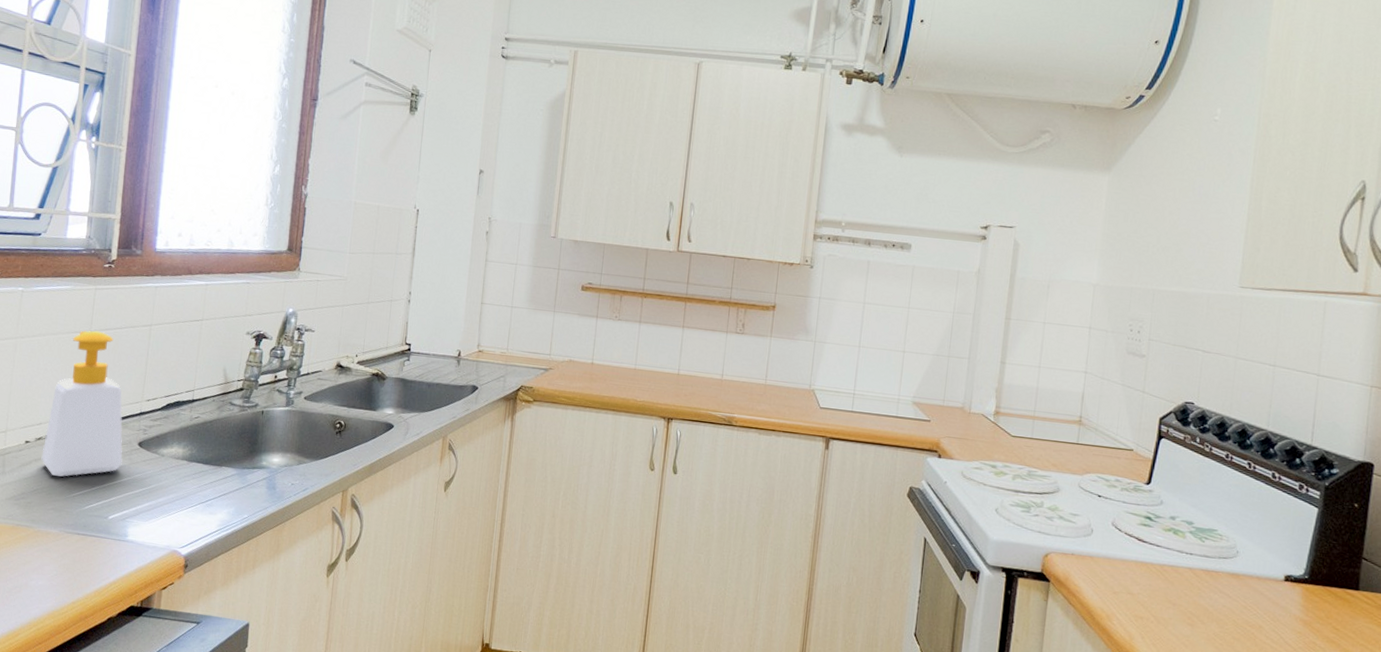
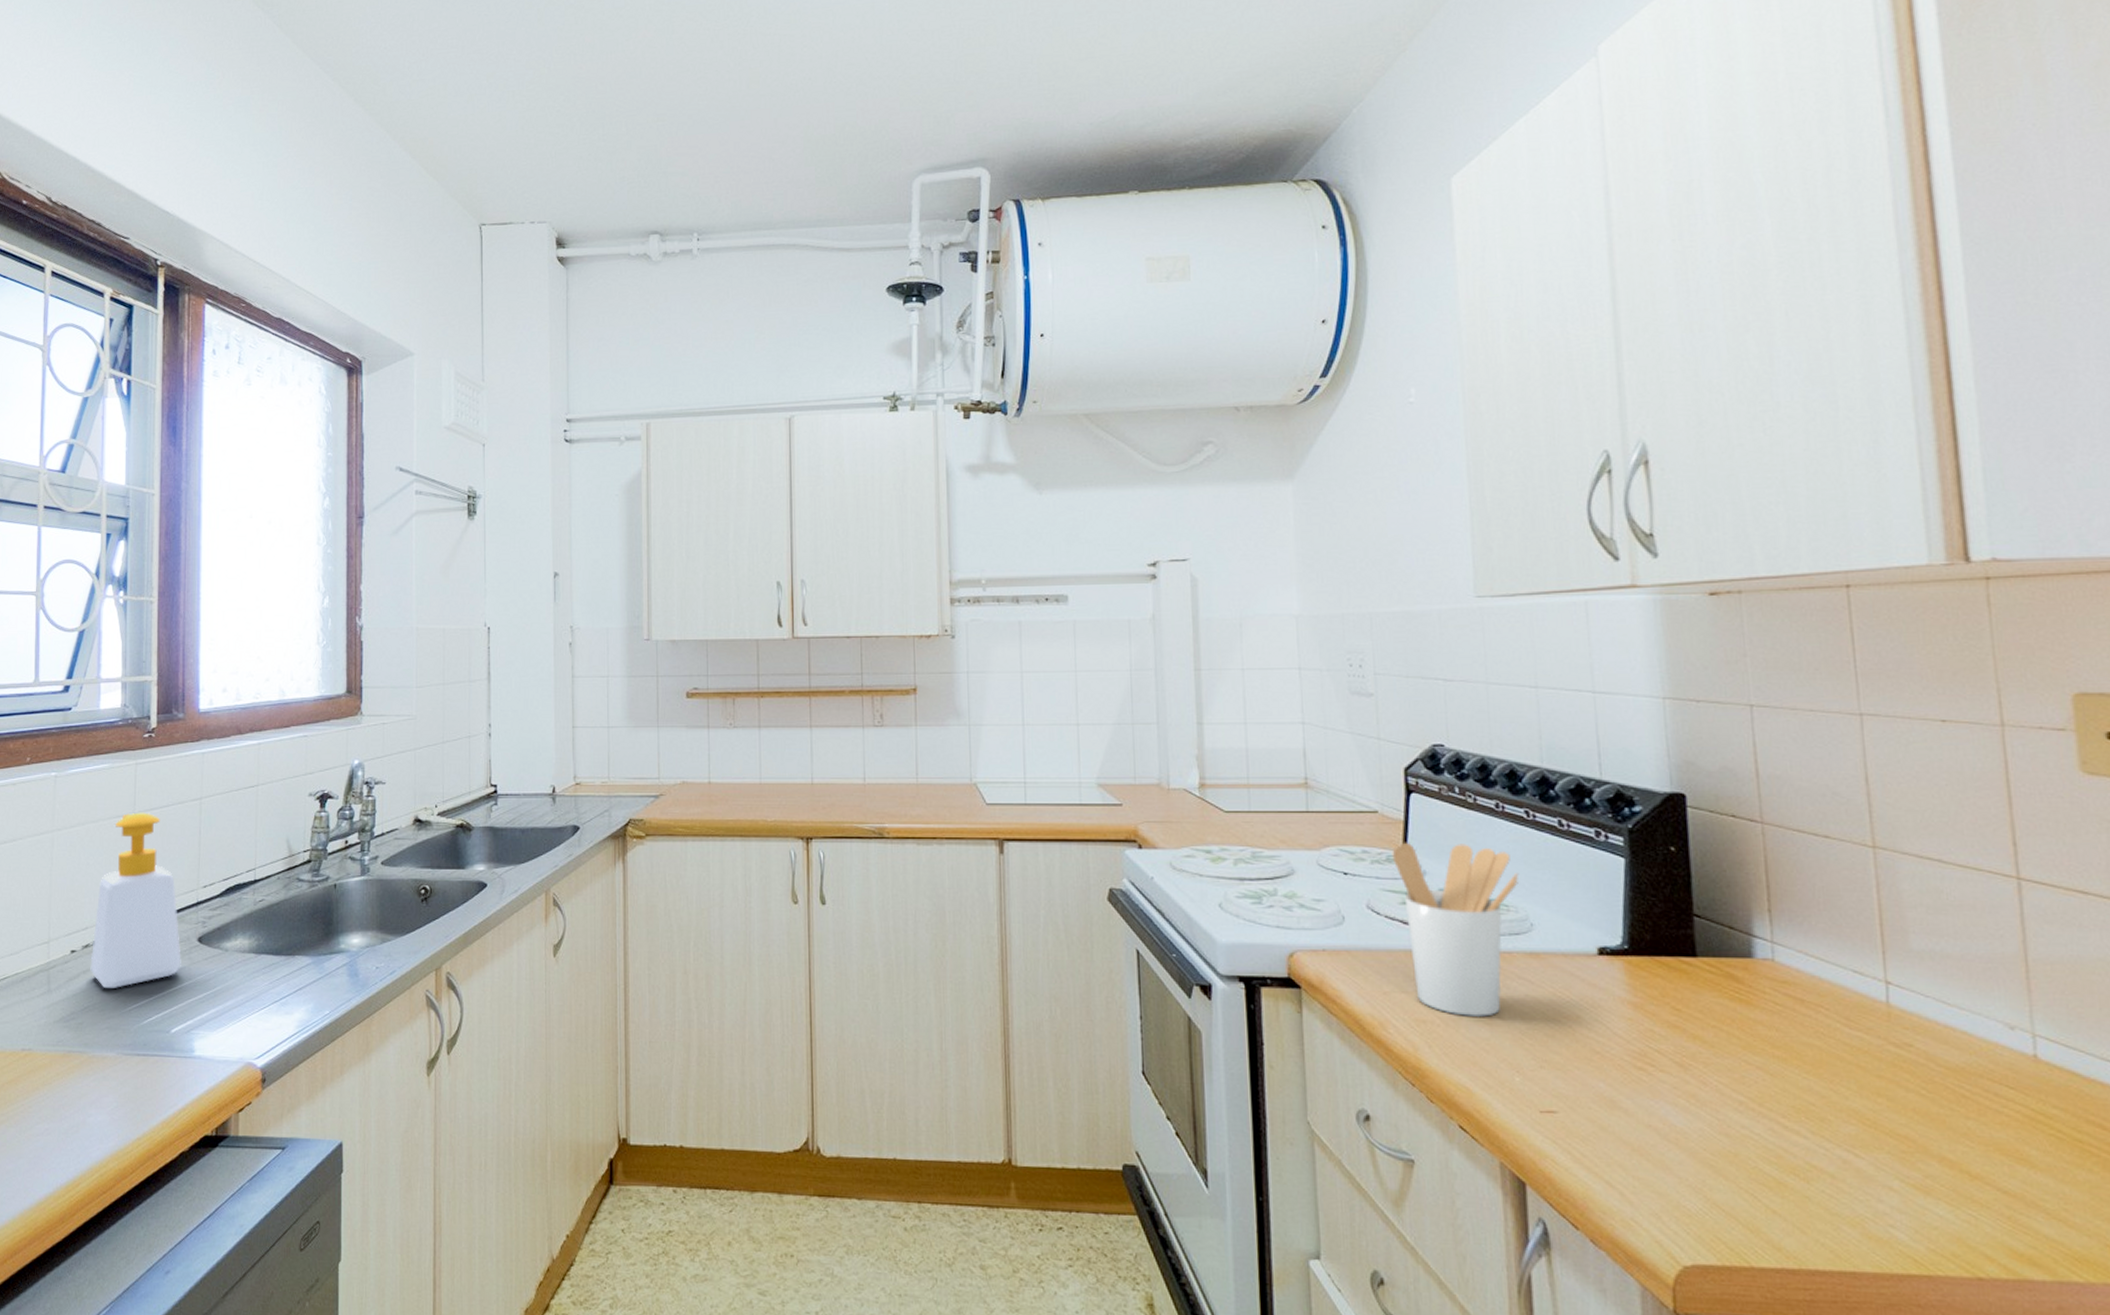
utensil holder: none [1138,476,1235,620] -> present [1392,842,1519,1018]

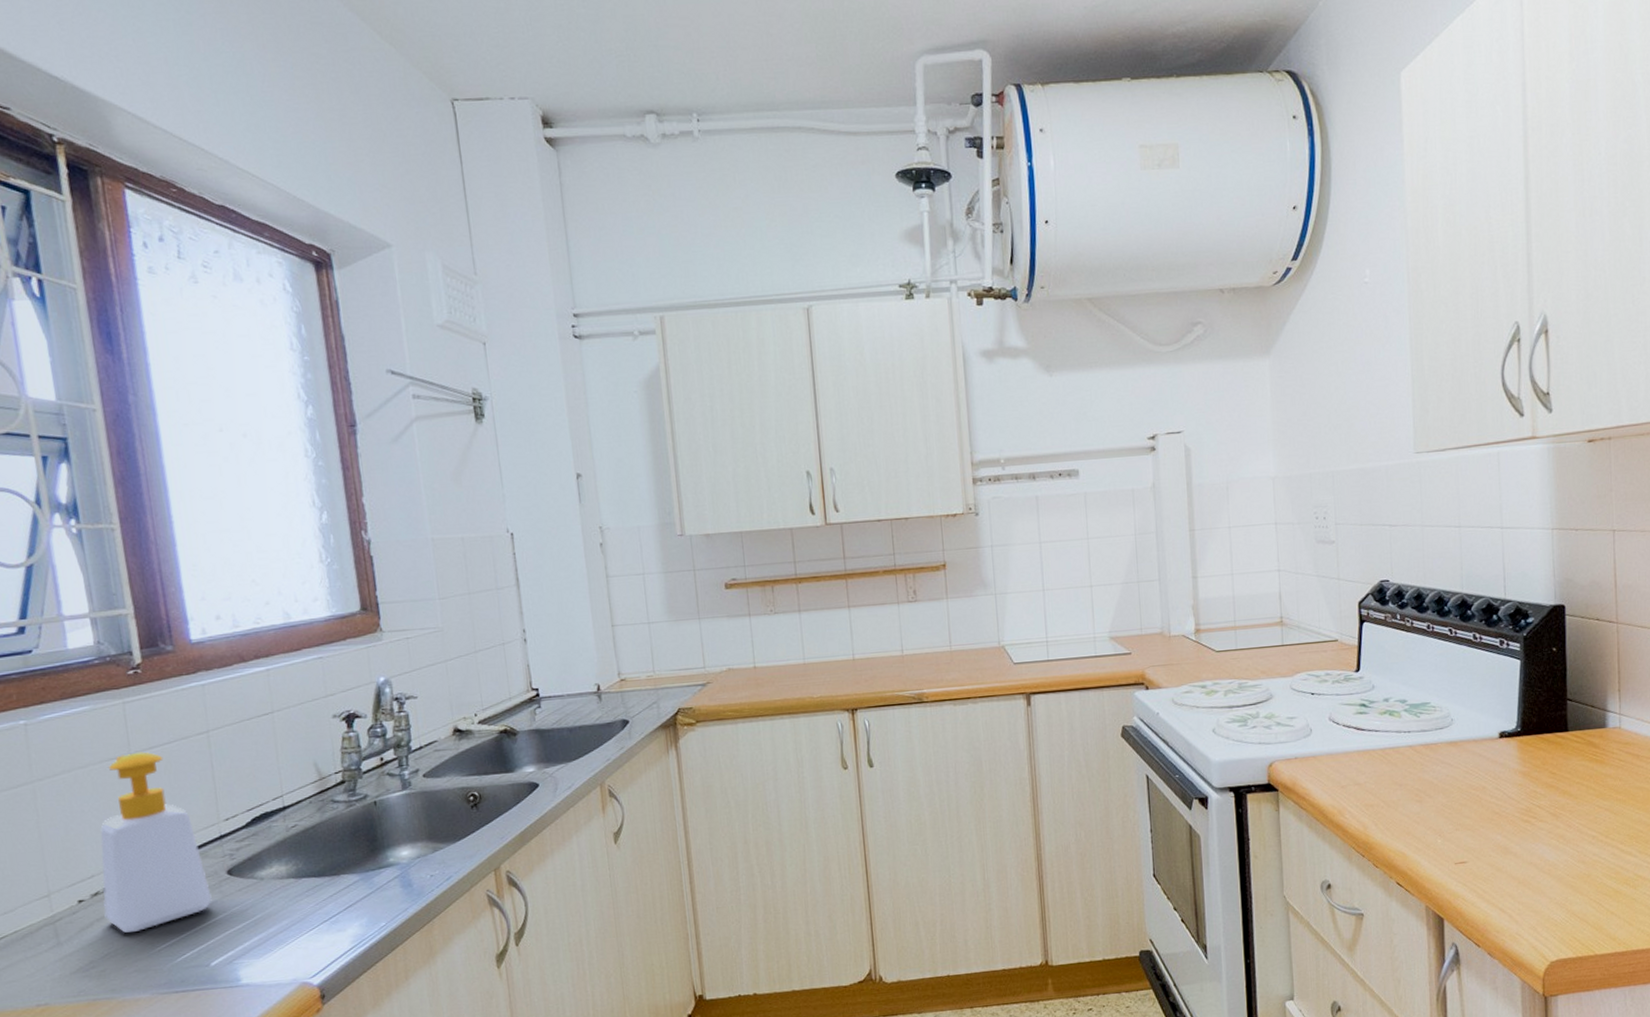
utensil holder: present [1392,842,1519,1018] -> none [1348,660,1444,798]

